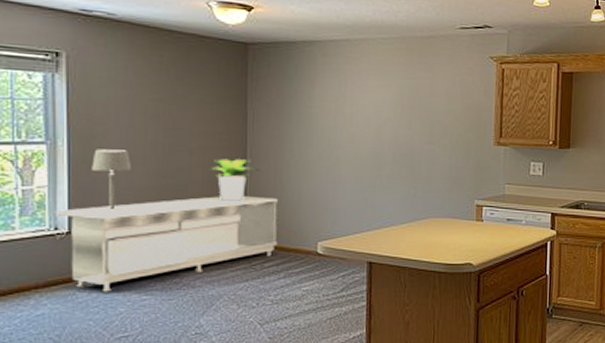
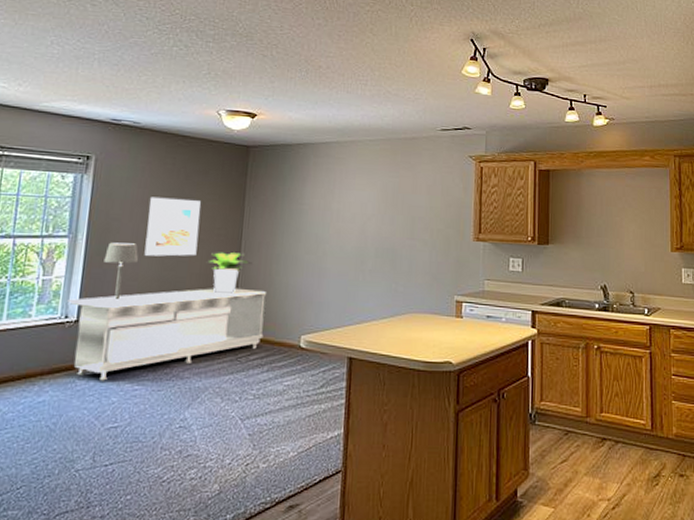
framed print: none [138,99,198,164] -> present [144,197,201,257]

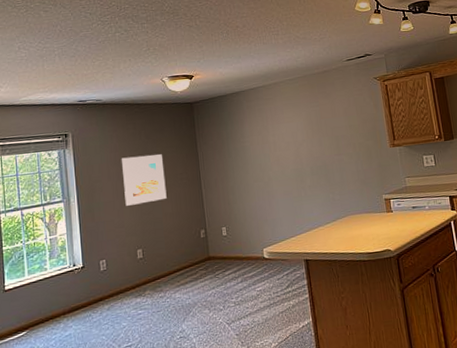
sideboard: present [68,288,266,381] -> none [73,217,233,311]
table lamp: present [104,242,139,300] -> none [94,197,122,246]
potted plant: present [206,252,253,294] -> none [176,190,213,227]

